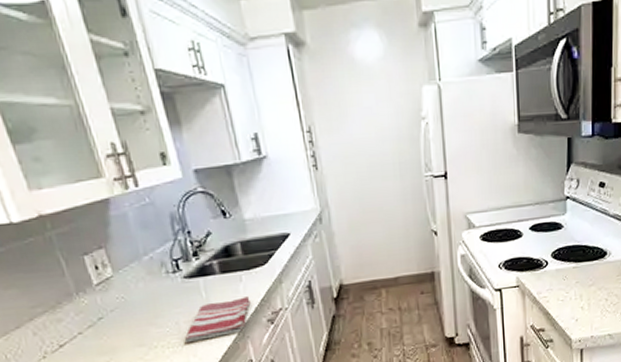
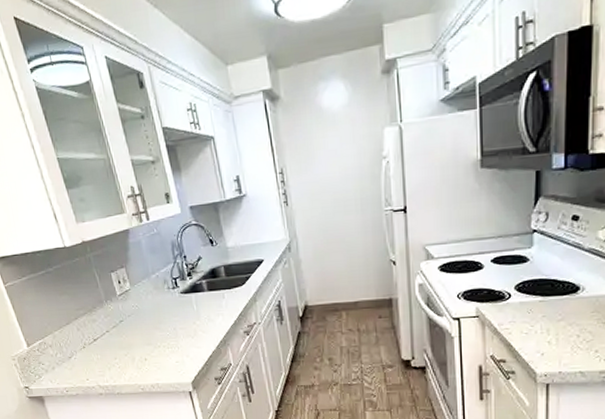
dish towel: present [185,296,251,342] -> none [181,311,231,345]

